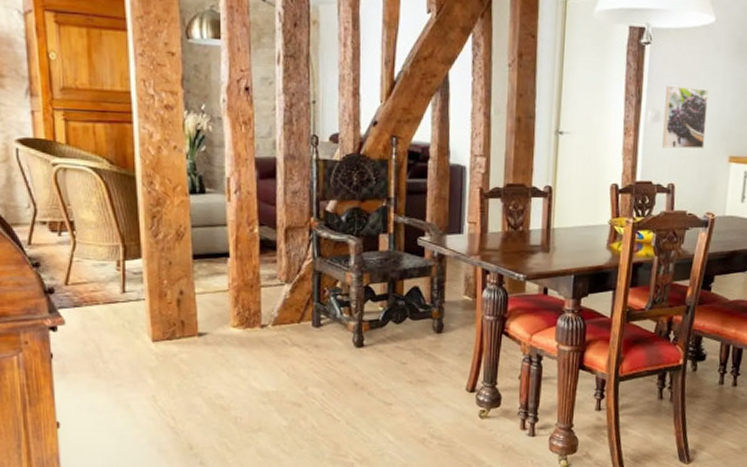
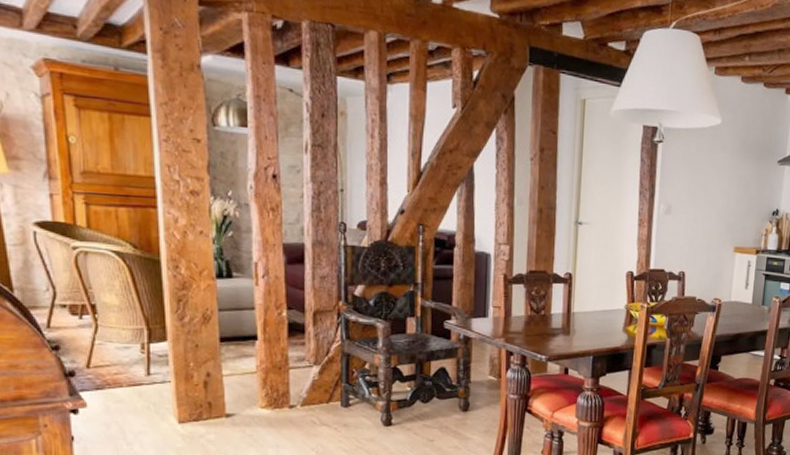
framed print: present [662,85,709,149] -> none [674,181,716,240]

